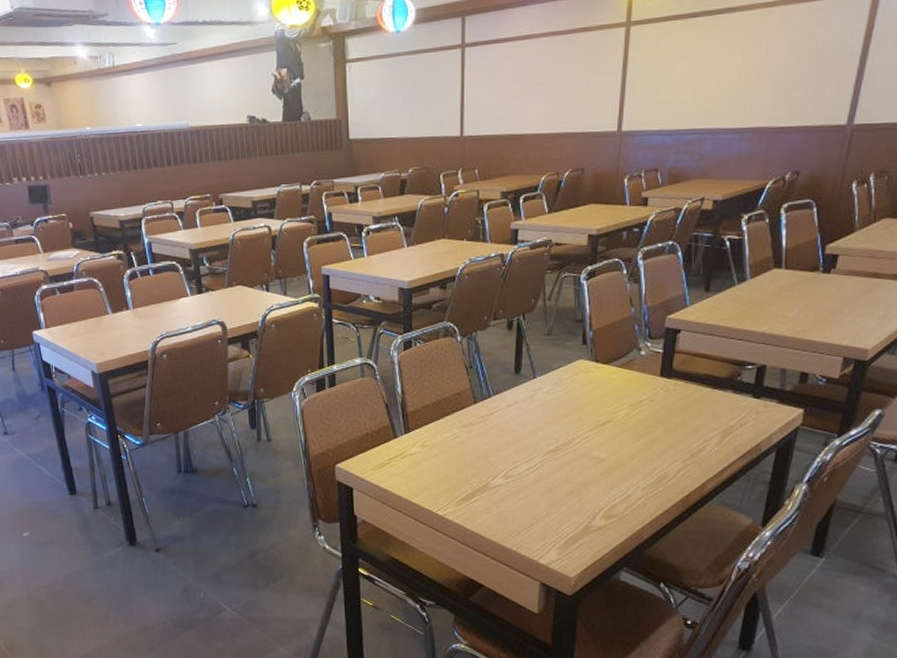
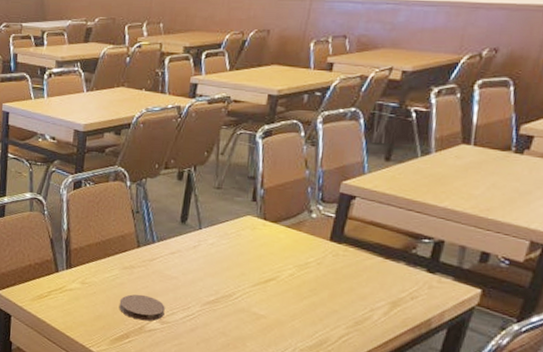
coaster: none [462,451,507,478] -> present [119,294,165,321]

